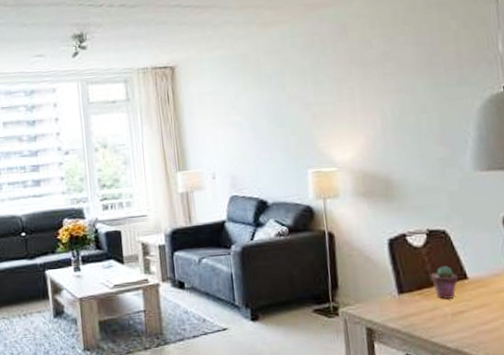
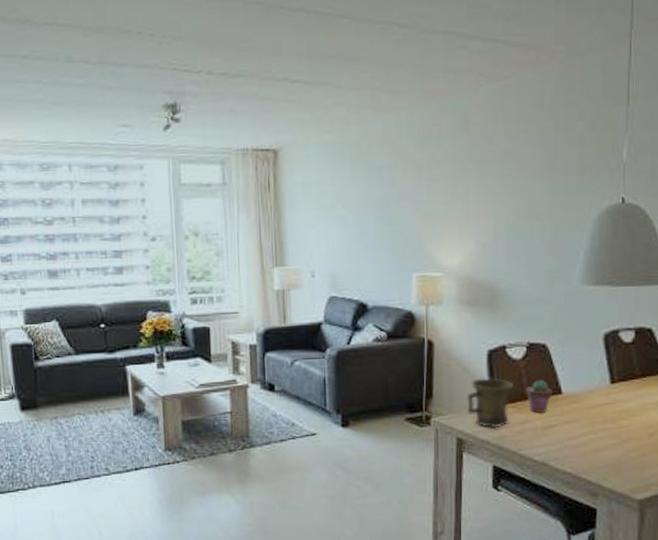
mug: none [372,266,419,316] -> present [467,378,515,427]

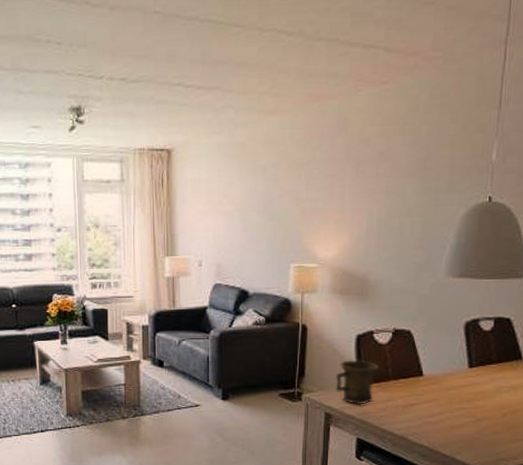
potted succulent: present [527,379,552,413] -> none [390,362,414,392]

